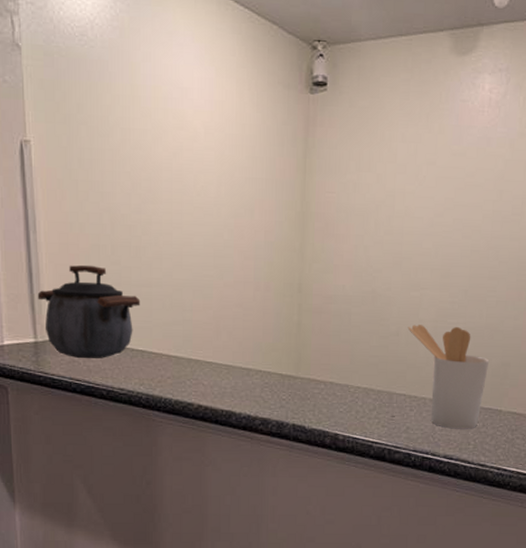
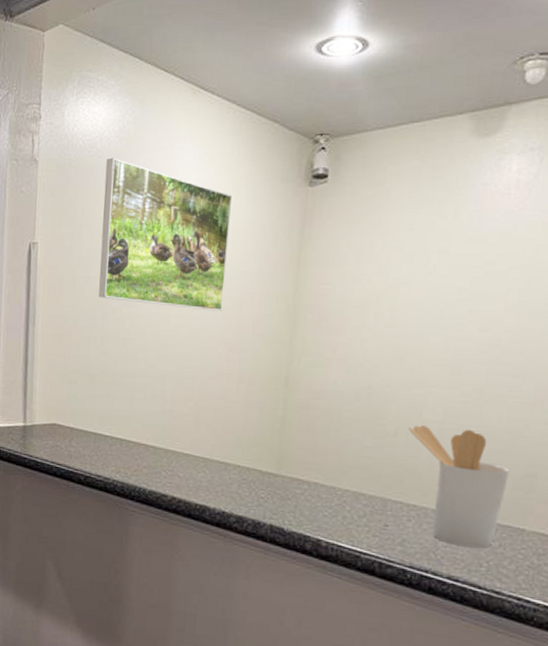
kettle: present [37,264,141,359] -> none [30,355,124,445]
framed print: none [100,49,237,219] -> present [98,157,233,311]

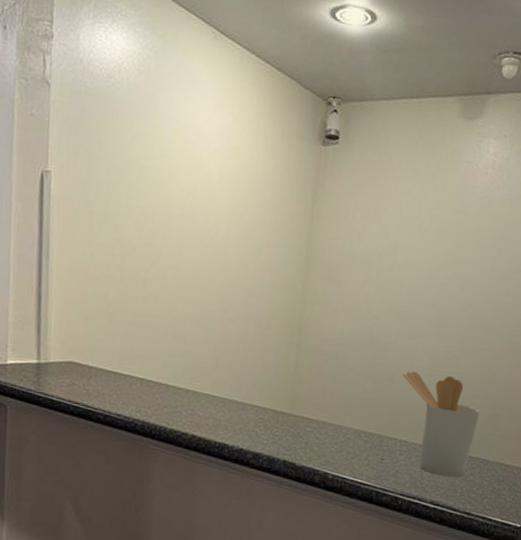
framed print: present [98,157,233,311] -> none [117,91,252,258]

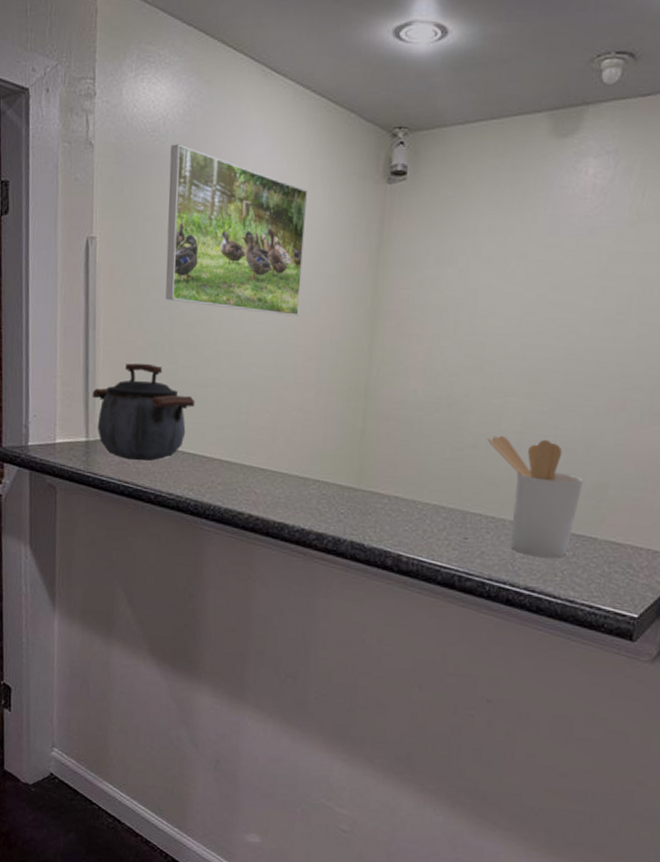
kettle: none [44,292,144,384] -> present [92,363,195,461]
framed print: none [117,91,252,258] -> present [165,144,308,316]

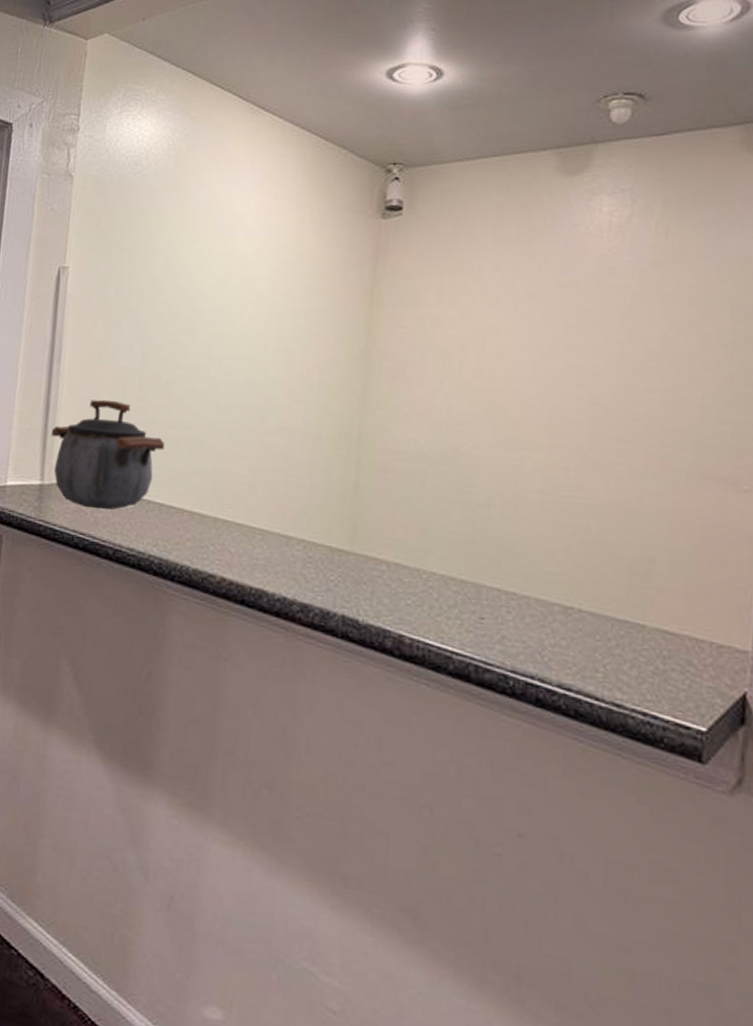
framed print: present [165,144,308,316] -> none [138,177,296,354]
utensil holder: present [487,436,584,559] -> none [503,495,624,649]

